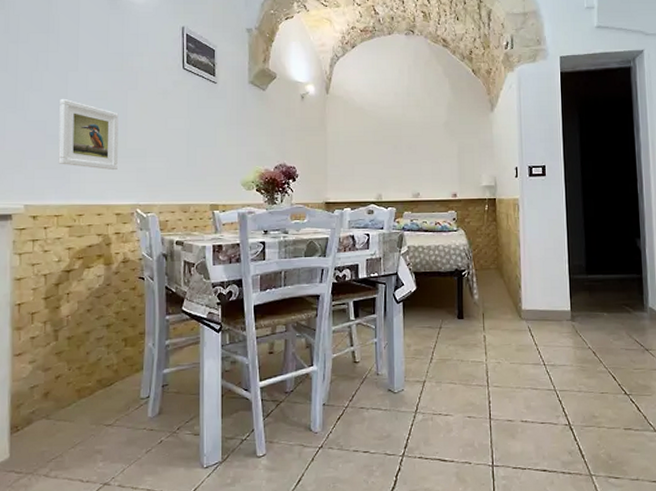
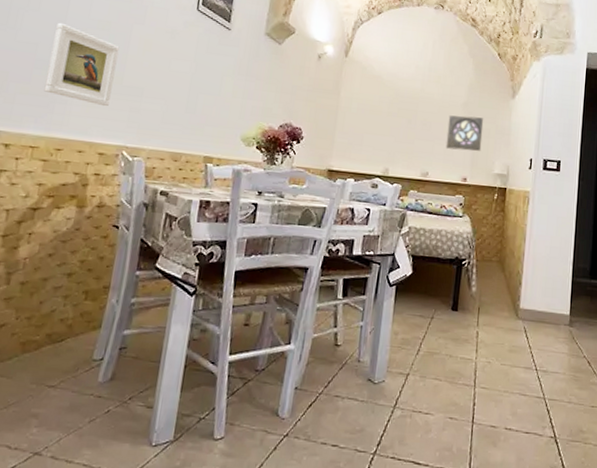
wall ornament: none [432,134,467,168] -> present [445,115,484,151]

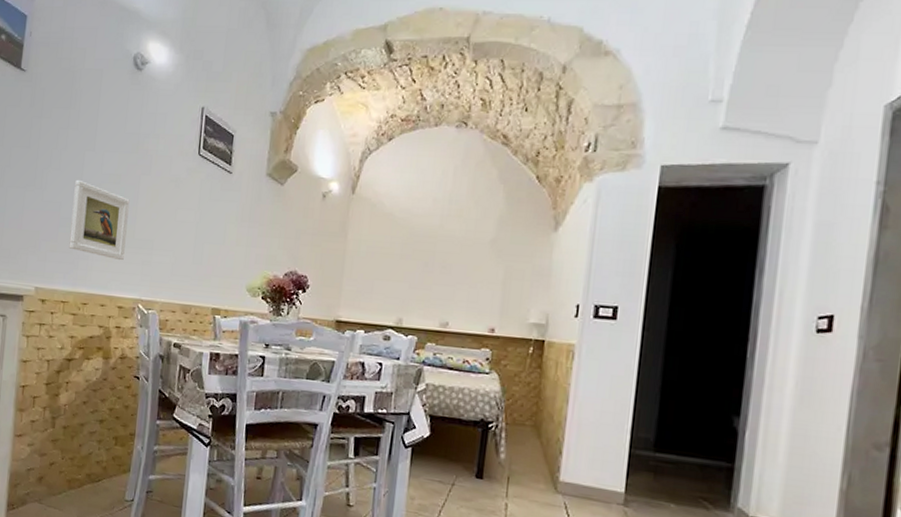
wall ornament: present [445,115,484,151] -> none [469,255,517,297]

